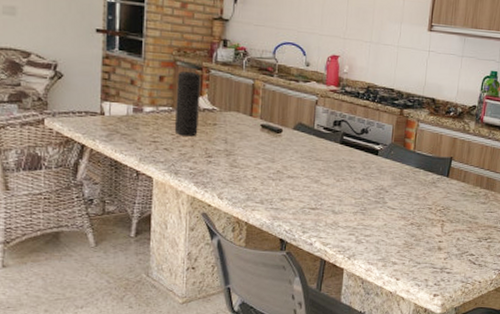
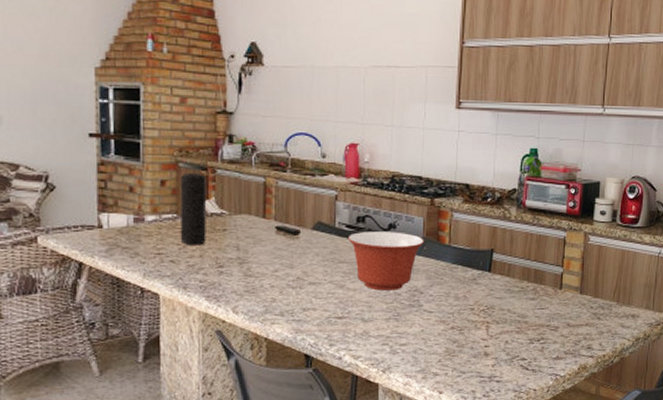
mixing bowl: none [324,134,392,188] -> present [347,232,424,291]

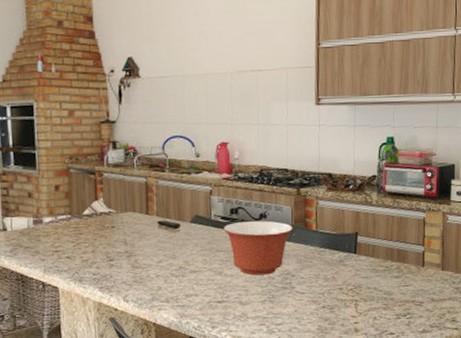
speaker: present [180,172,207,245] -> none [72,177,97,243]

